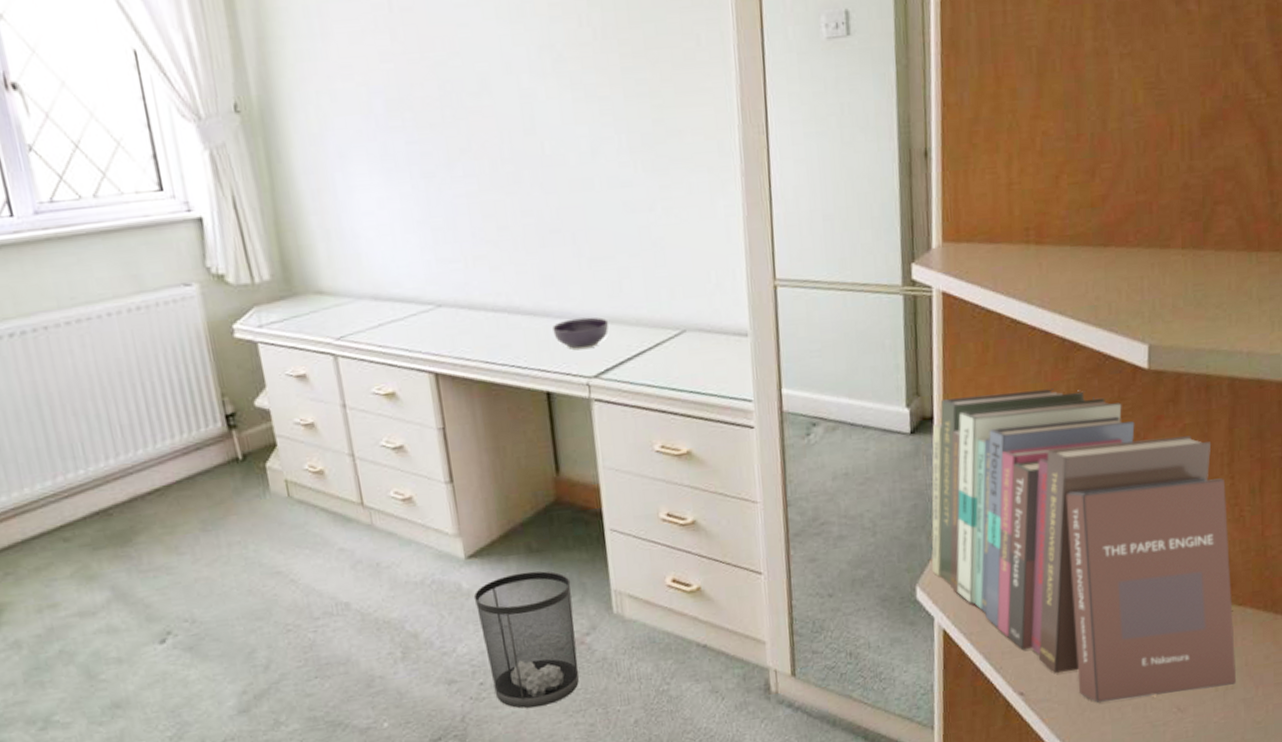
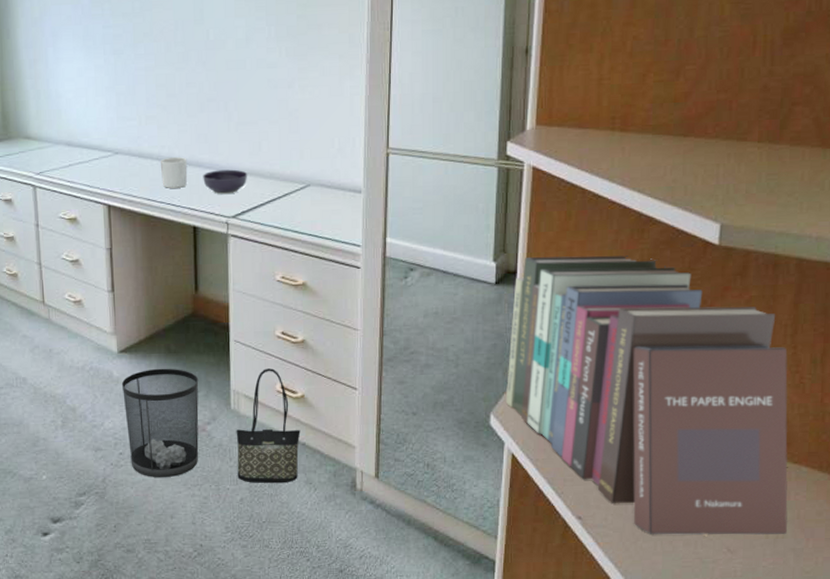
mug: none [496,305,535,347] -> present [160,156,188,188]
tote bag: none [622,559,701,700] -> present [236,368,301,483]

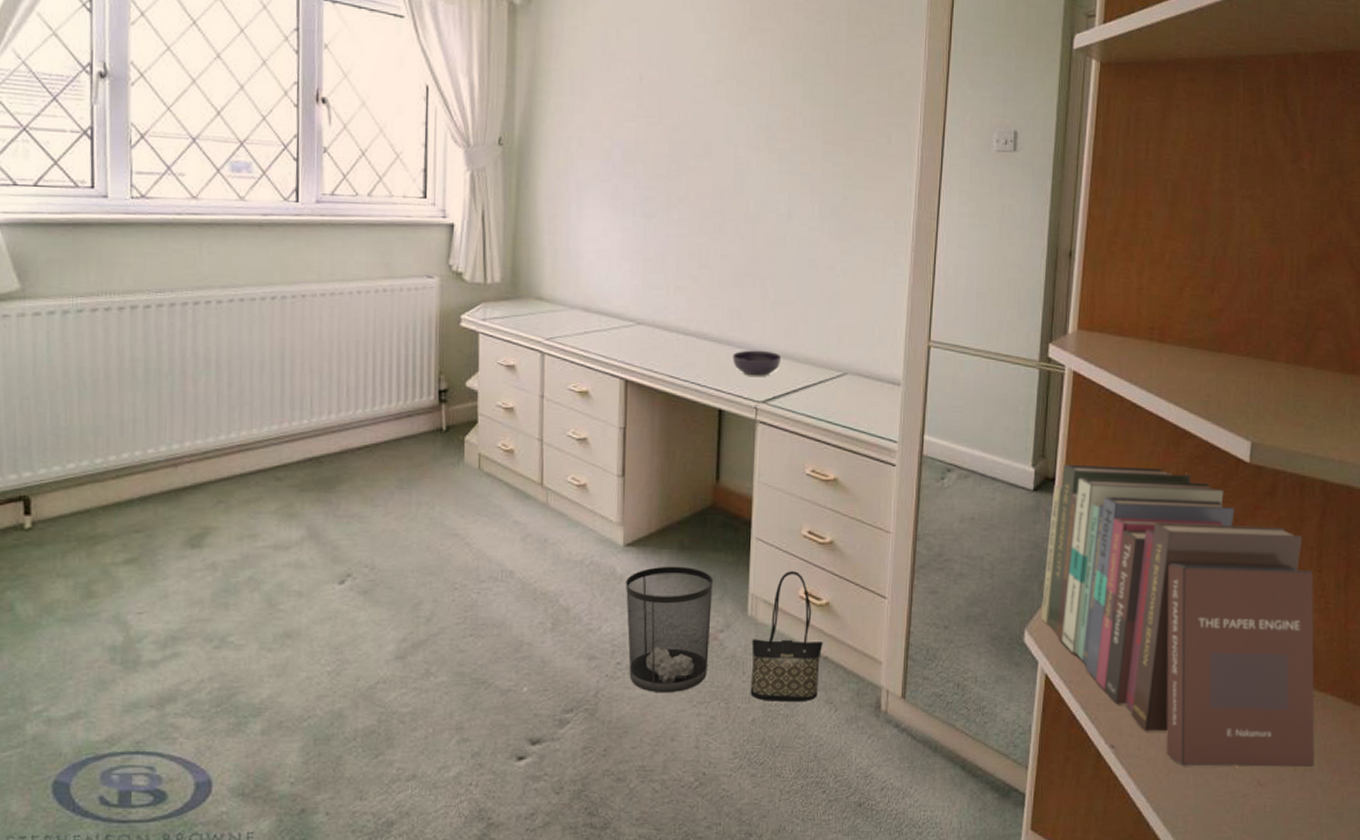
mug: present [160,156,188,188] -> none [686,332,717,366]

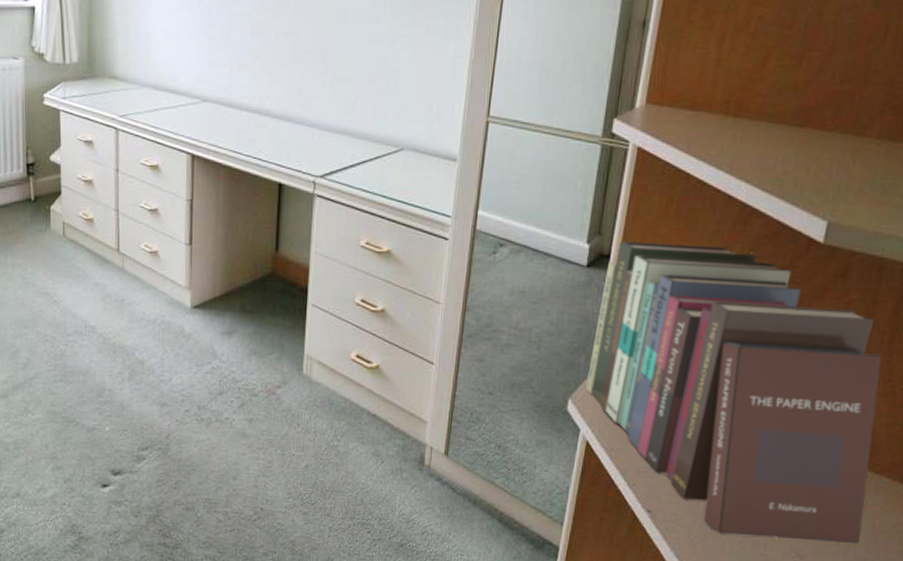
waste bin: present [625,566,714,693] -> none [192,327,272,439]
bowl: present [733,350,782,378] -> none [292,126,340,153]
tote bag: present [750,571,823,701] -> none [304,336,372,453]

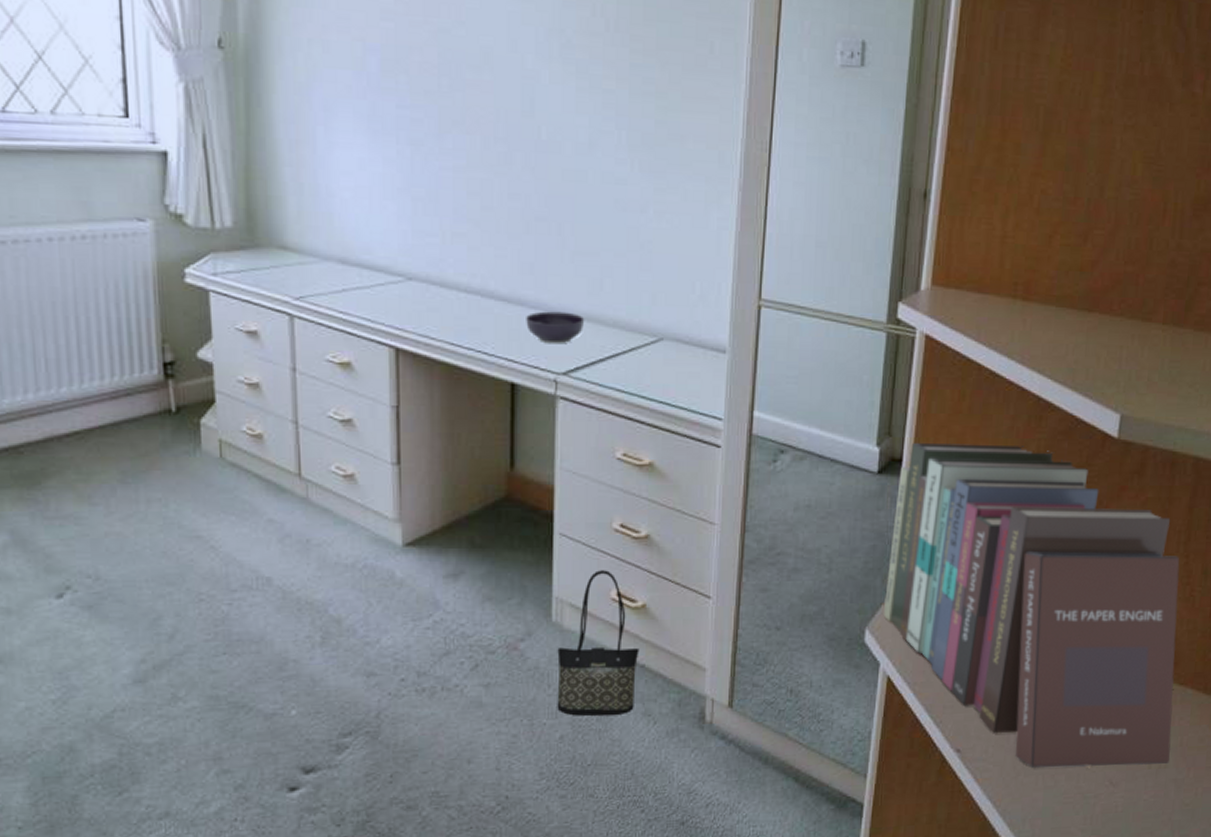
bowl: none [292,126,340,153] -> present [526,311,585,344]
tote bag: none [304,336,372,453] -> present [557,570,640,716]

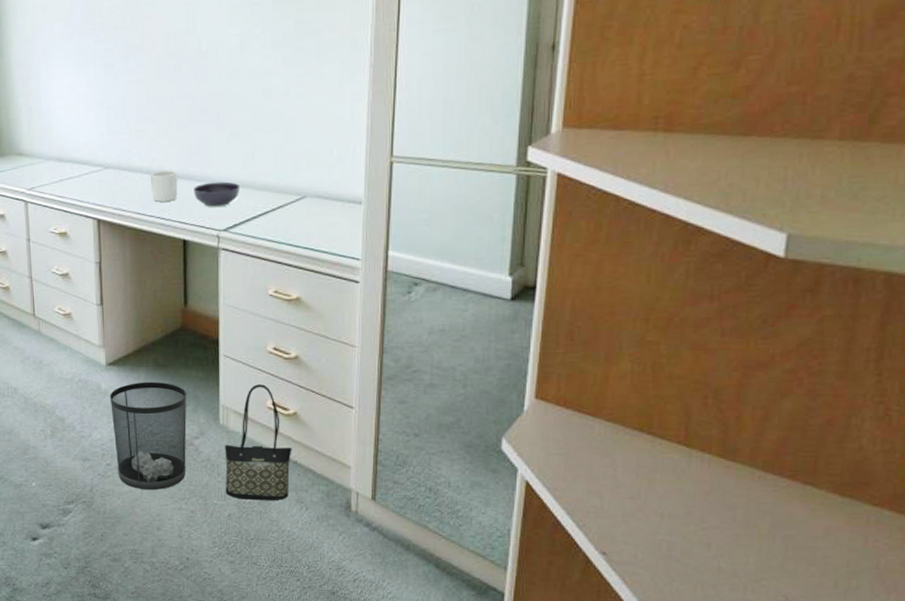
waste bin: none [406,567,511,712] -> present [109,381,187,490]
mug: none [469,289,506,331] -> present [150,169,178,202]
books: present [883,442,1180,769] -> none [519,268,870,585]

